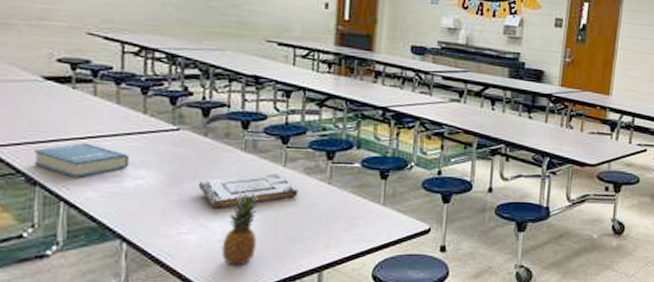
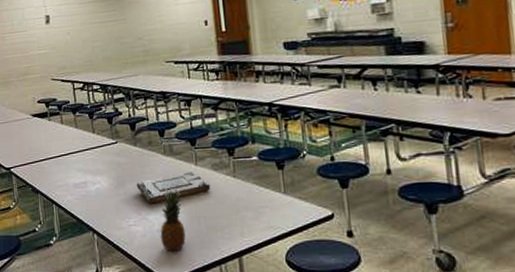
hardback book: present [34,143,130,178] -> none [34,159,90,186]

